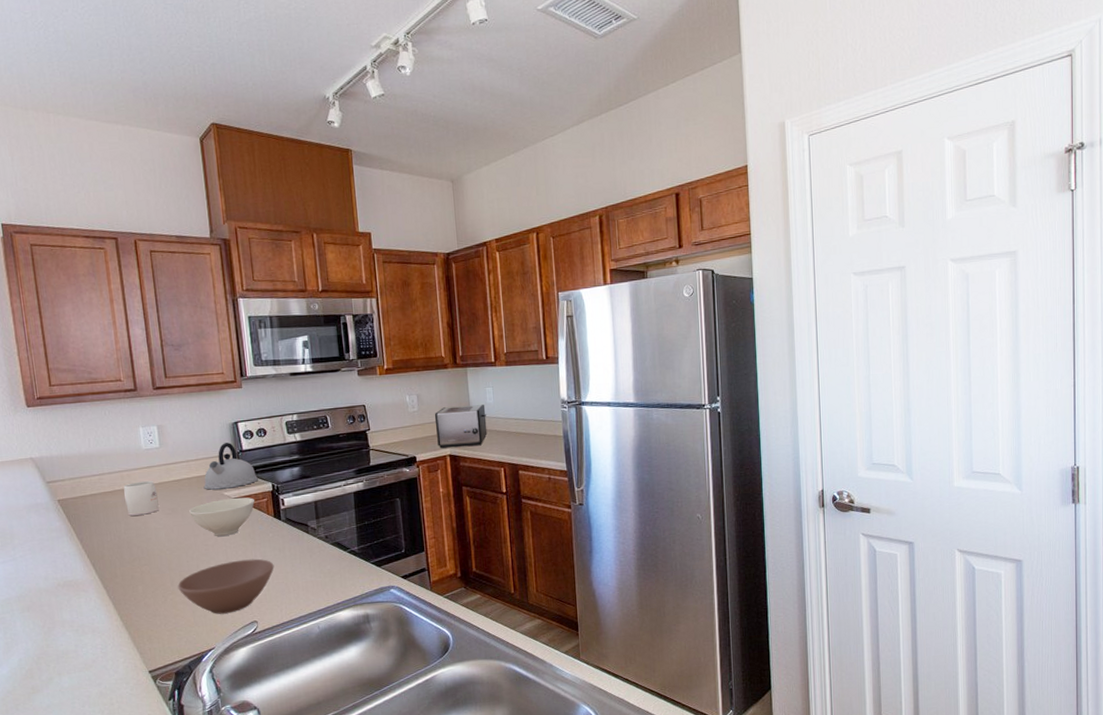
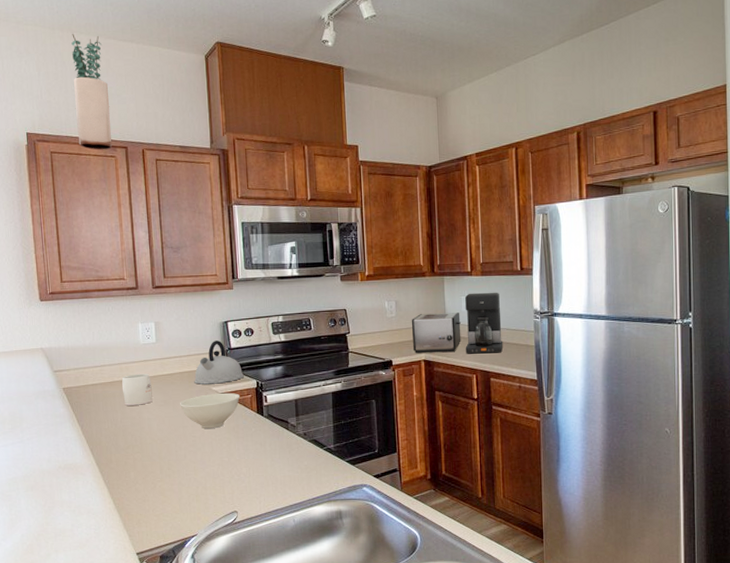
vase: none [48,114,101,242] -> present [71,33,113,150]
bowl: present [178,558,274,614] -> none [166,451,255,503]
coffee maker: none [490,382,531,447] -> present [465,292,504,354]

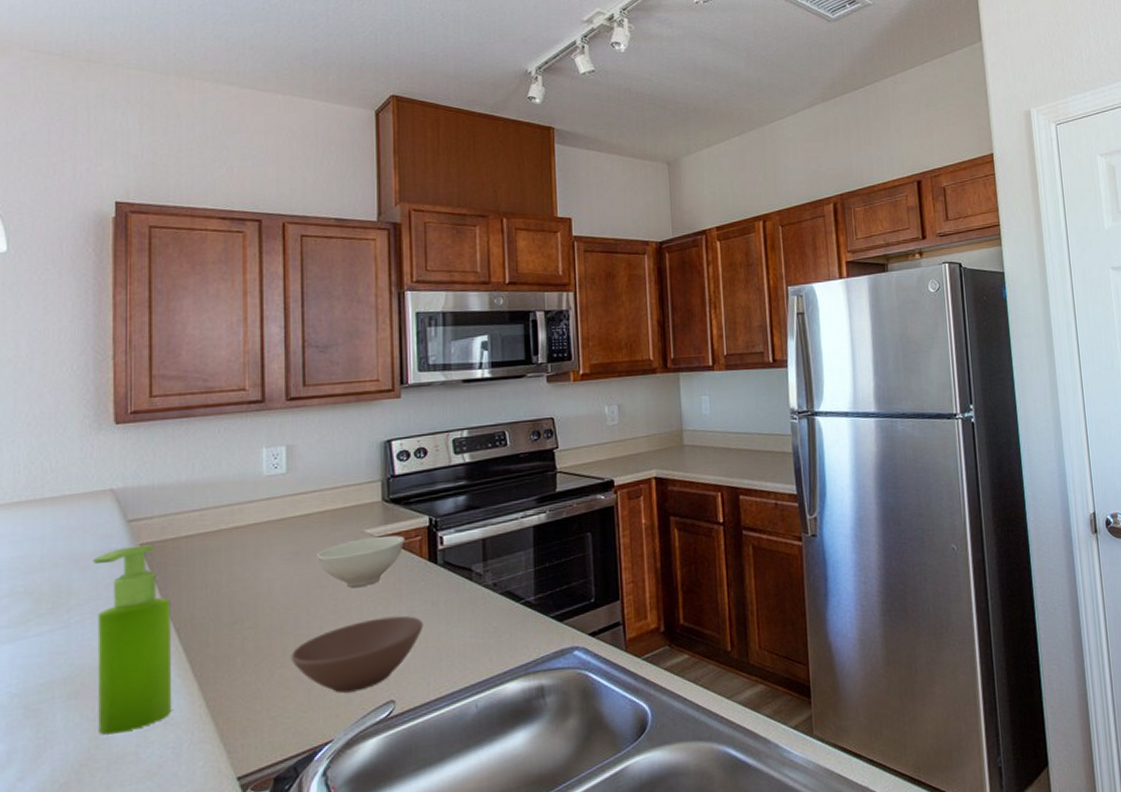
soap dispenser: none [34,389,92,516] -> present [93,544,172,735]
vase: present [71,33,113,150] -> none [190,80,241,224]
mug: present [121,373,153,406] -> none [231,515,277,563]
bowl: none [166,451,255,503] -> present [291,615,424,693]
kettle: present [194,340,244,385] -> none [339,466,411,527]
toaster: present [411,313,461,354] -> none [638,416,702,470]
coffee maker: present [465,292,504,354] -> none [706,389,755,467]

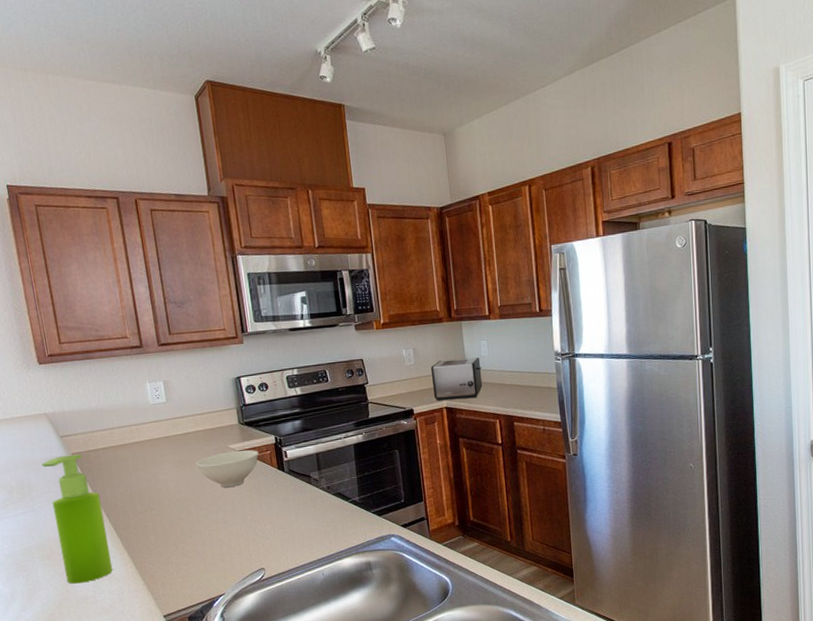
bowl: present [291,615,424,693] -> none [188,509,279,562]
toaster: none [638,416,702,470] -> present [430,358,483,401]

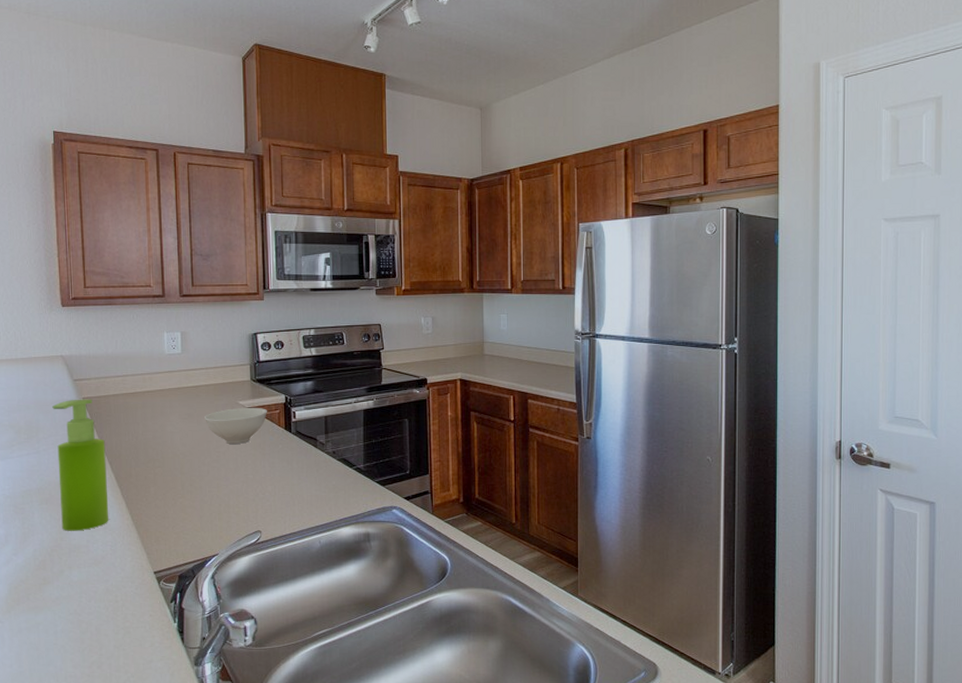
toaster: present [430,358,483,401] -> none [448,331,499,372]

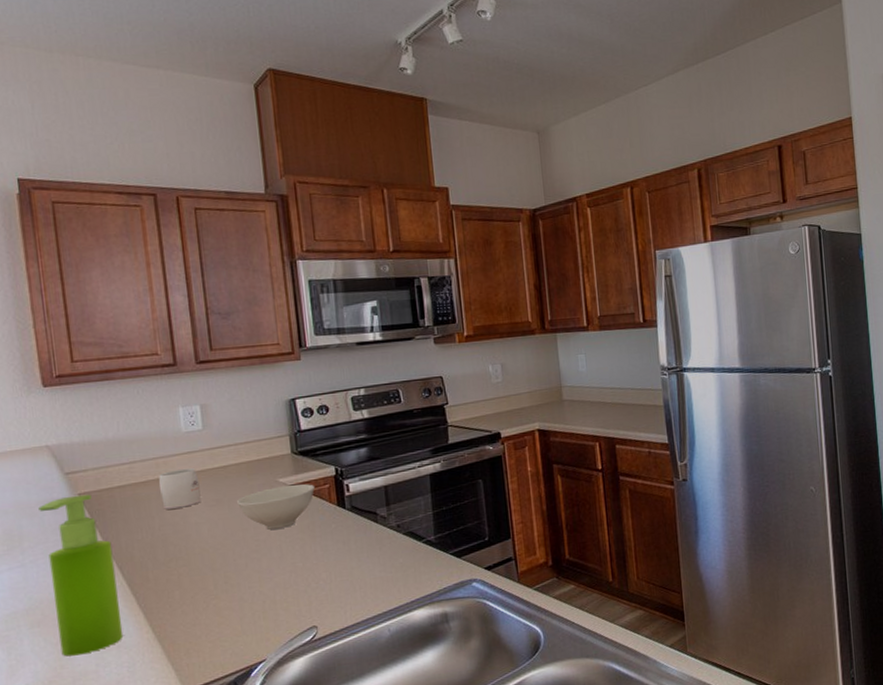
mug: none [144,384,176,418] -> present [158,467,201,509]

